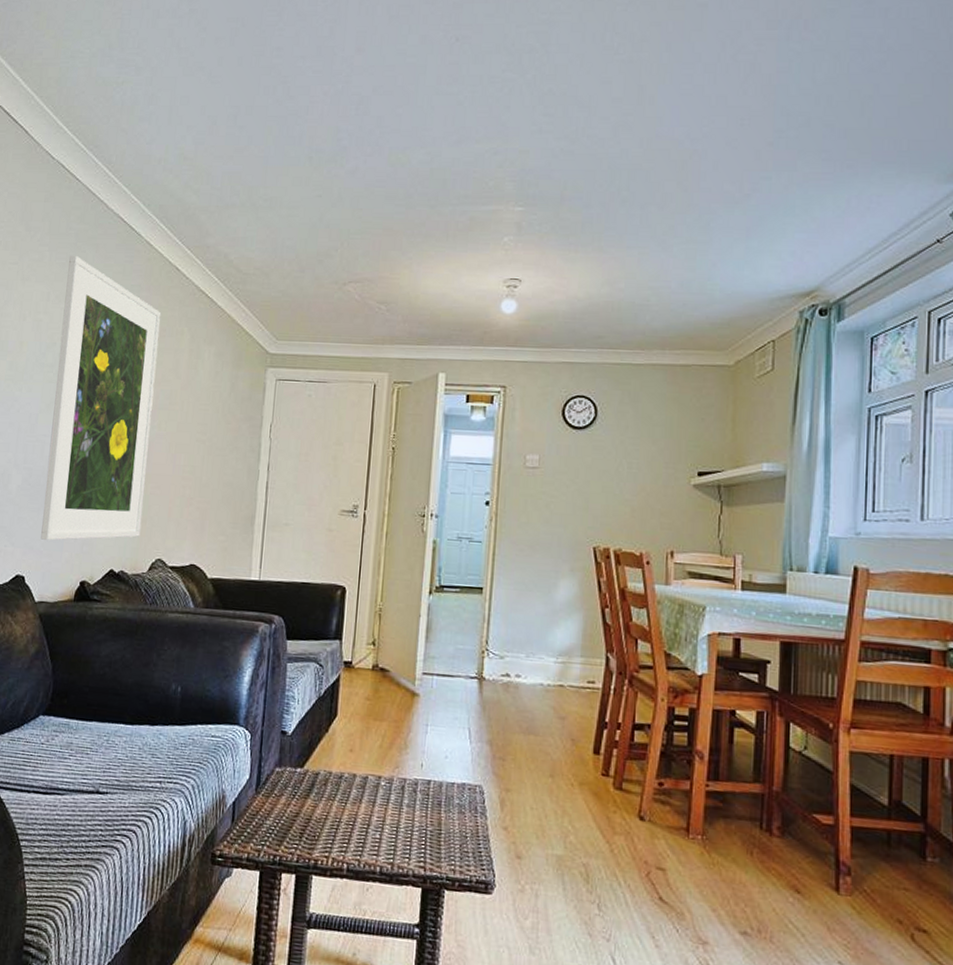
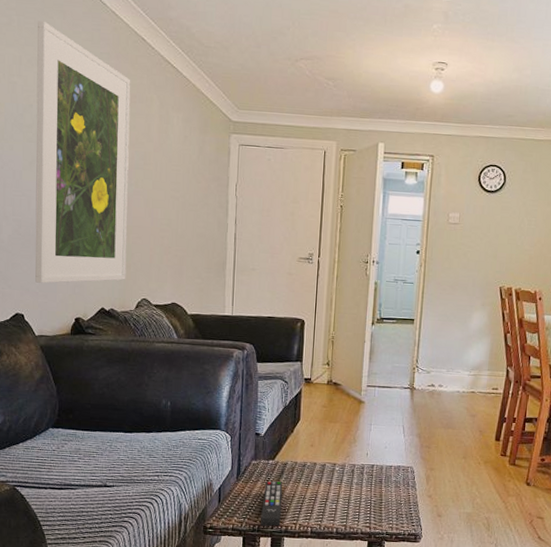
remote control: none [283,796,313,859] -> present [261,481,283,527]

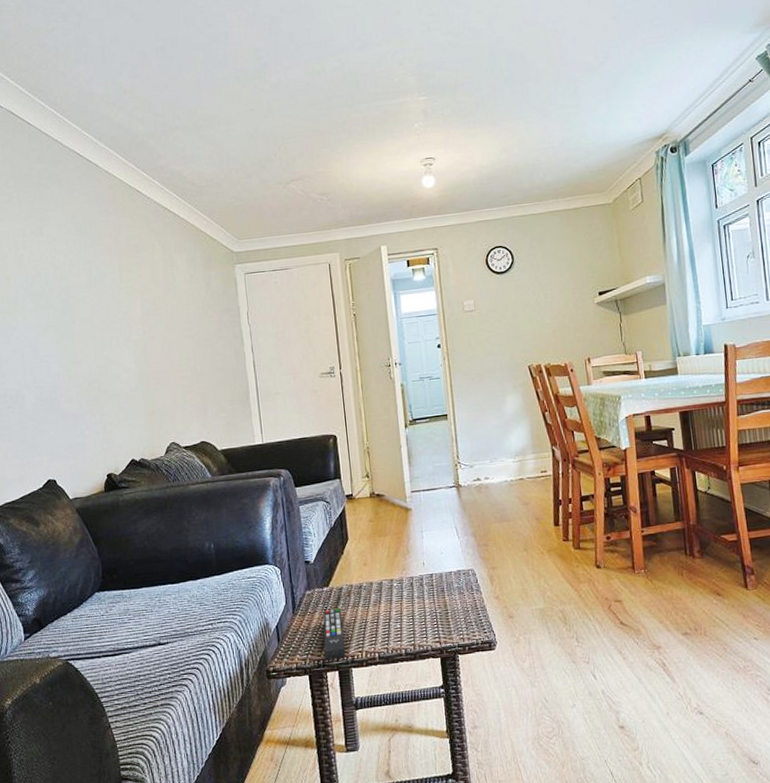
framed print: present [35,20,131,284] -> none [36,192,152,446]

